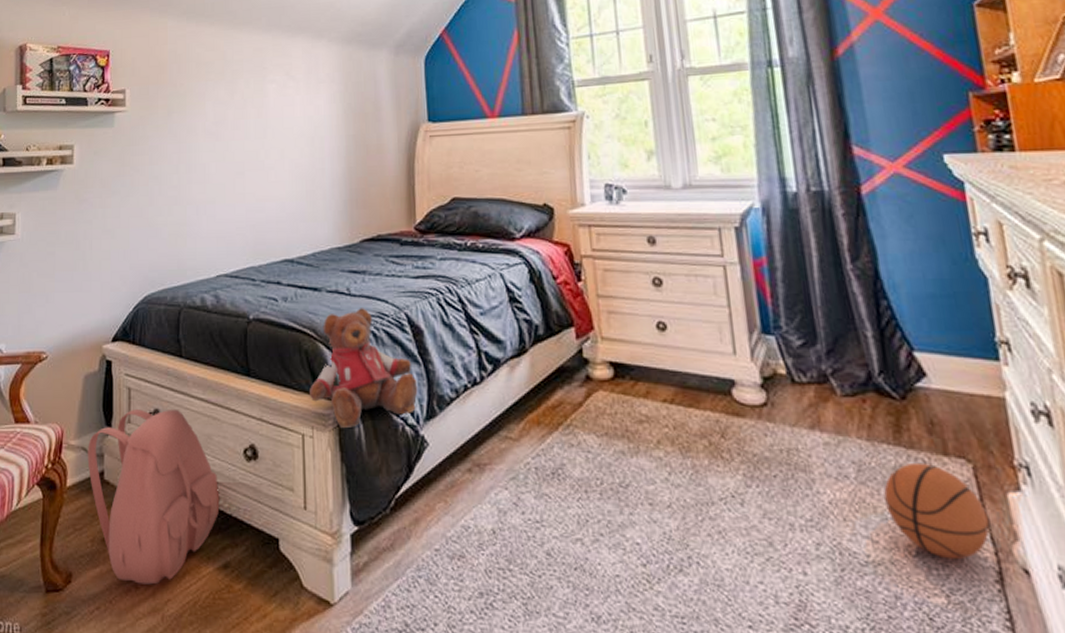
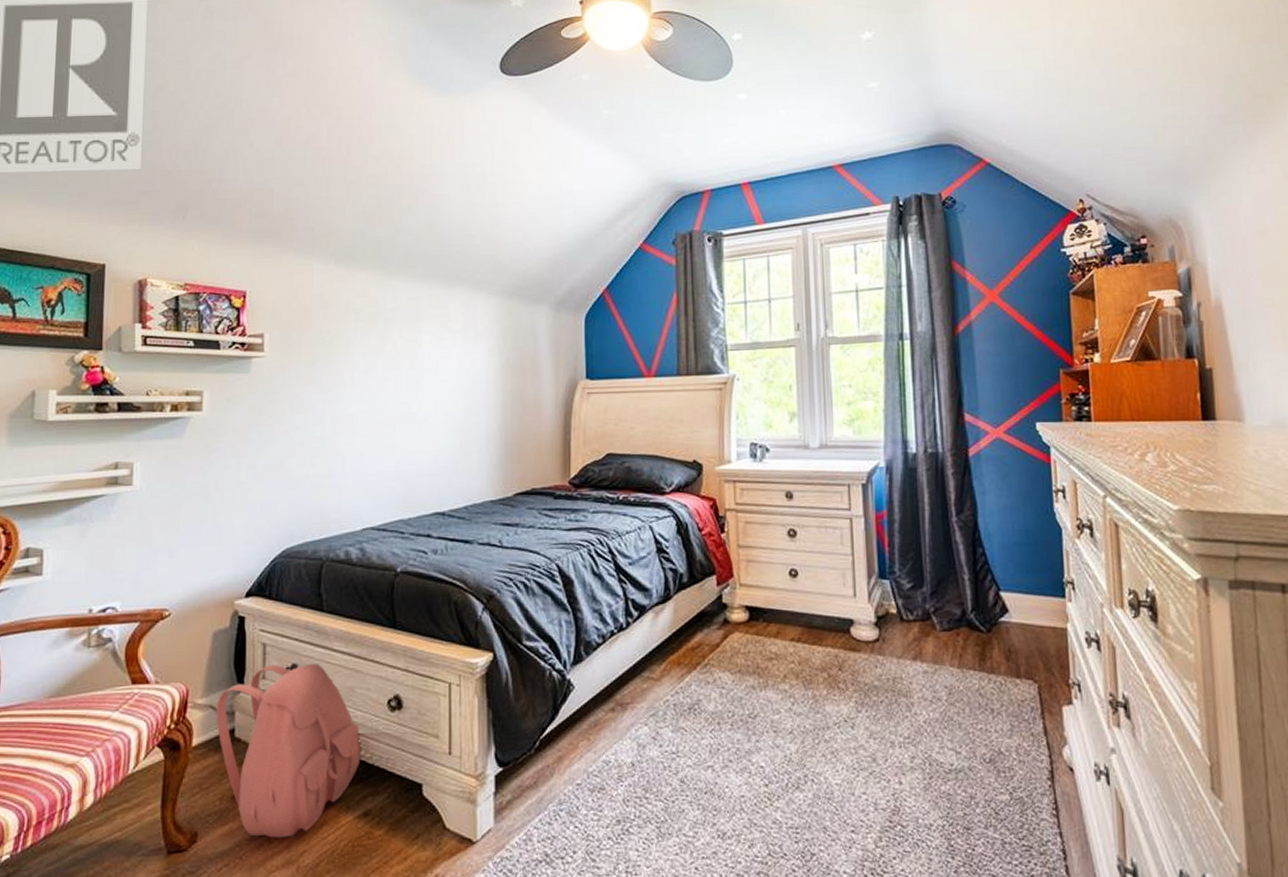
teddy bear: present [310,308,418,429] -> none [458,559,566,676]
basketball: present [884,462,990,560] -> none [968,684,1047,764]

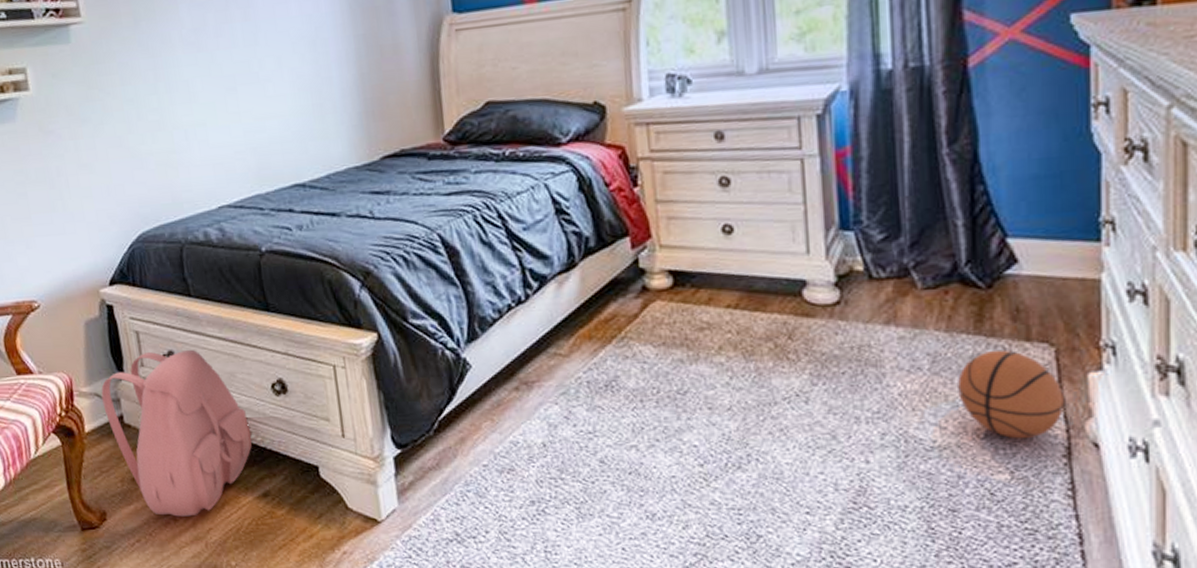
basketball: none [968,684,1047,764] -> present [958,349,1064,439]

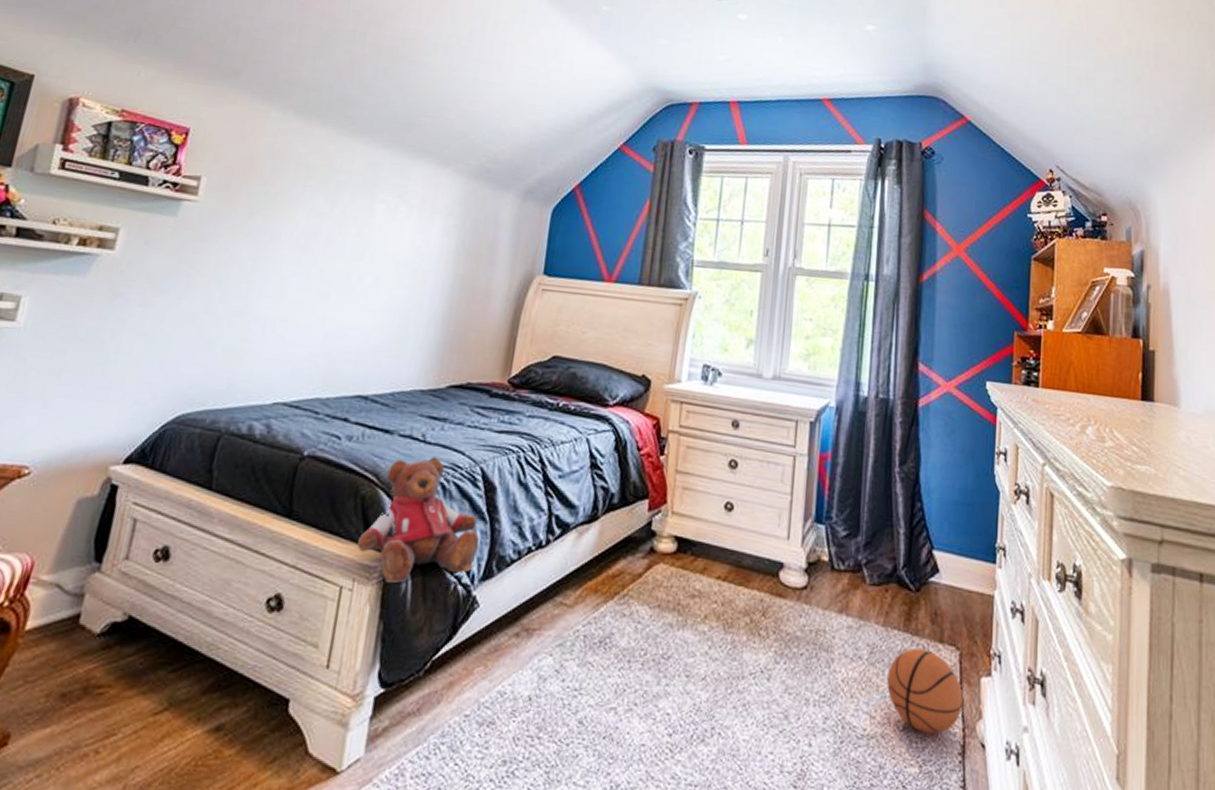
backpack: present [101,349,253,517] -> none [59,544,228,749]
teddy bear: none [337,231,457,357] -> present [357,457,480,584]

